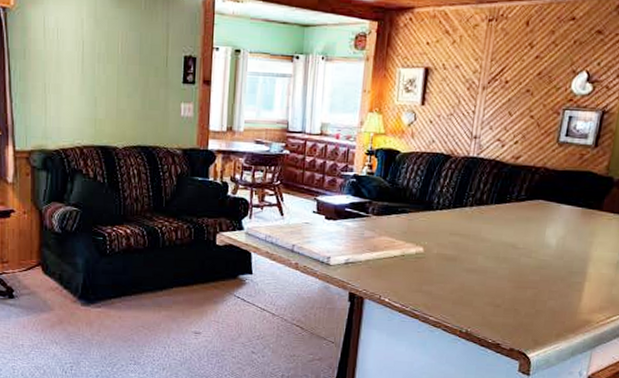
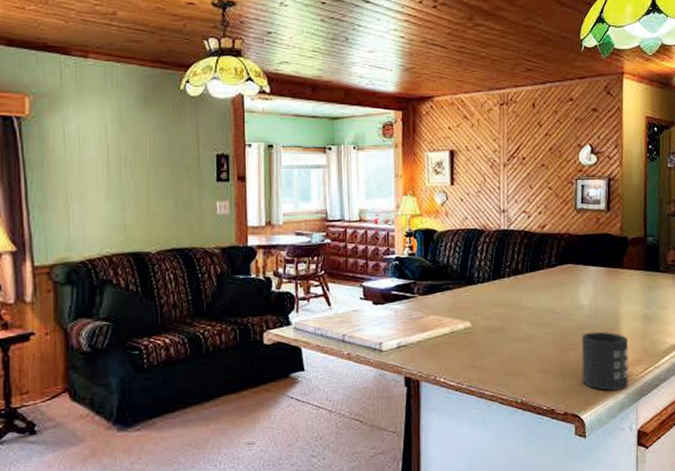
mug: none [535,272,595,335] -> present [581,331,629,391]

